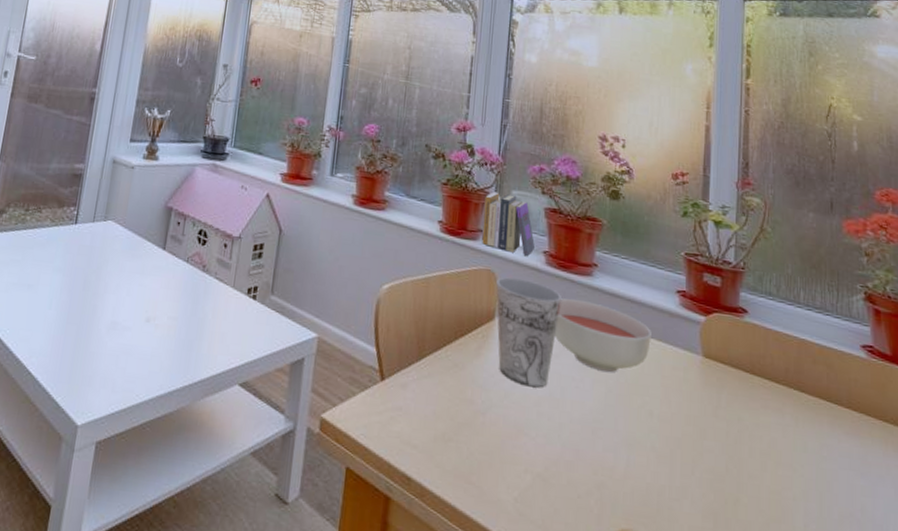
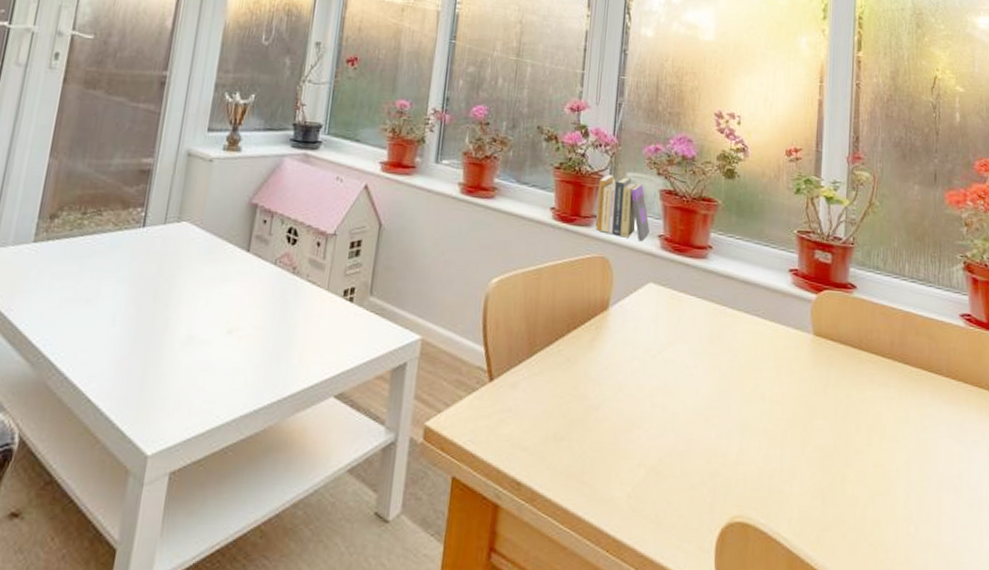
cup: present [496,277,561,388] -> none [610,264,676,378]
bowl: present [554,298,653,373] -> none [668,283,766,358]

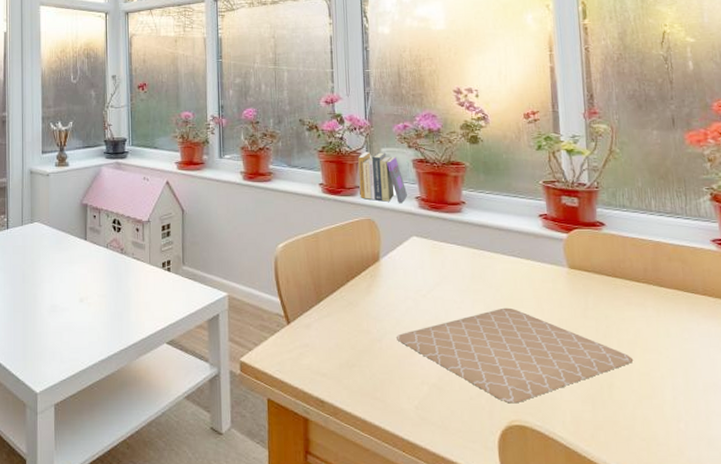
placemat: none [616,377,870,496] -> present [397,307,634,404]

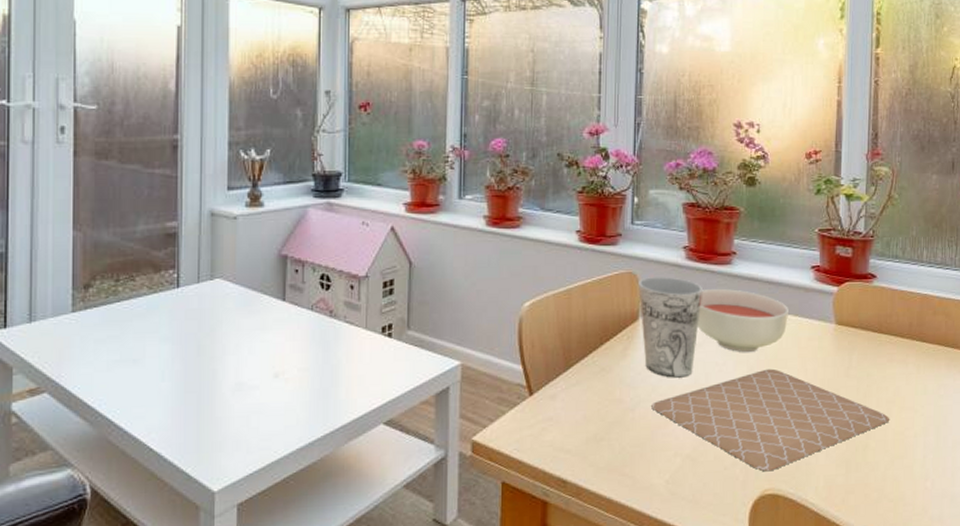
books: present [358,151,407,204] -> none [622,193,674,255]
cup: none [377,223,437,313] -> present [638,277,702,378]
bowl: none [433,234,521,293] -> present [696,288,790,353]

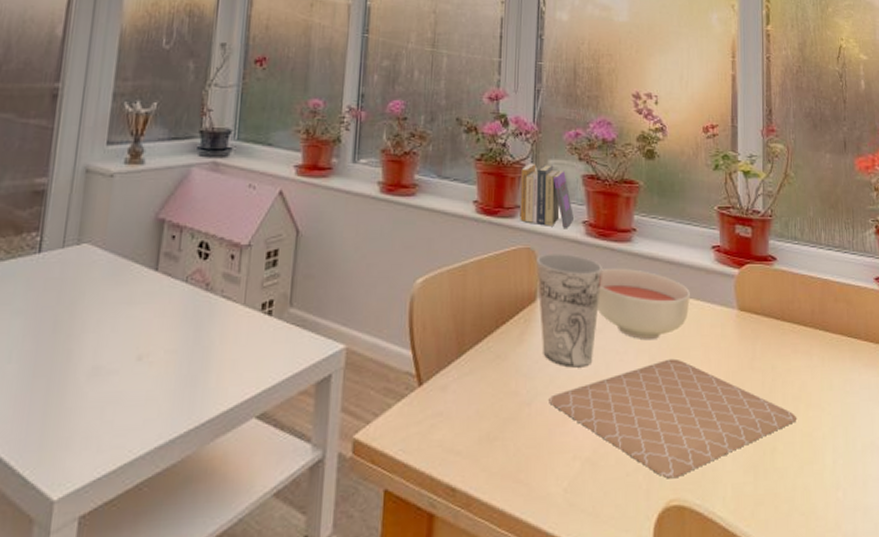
books: none [622,193,674,255] -> present [520,163,573,229]

